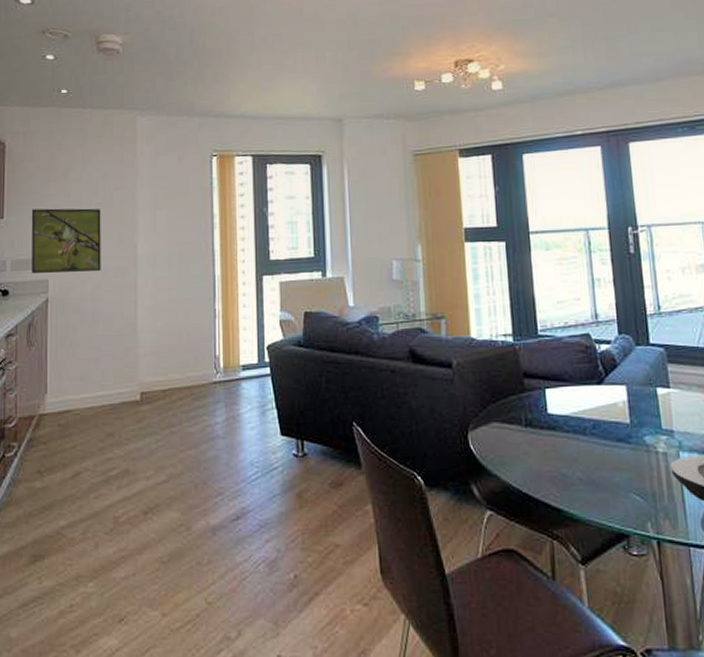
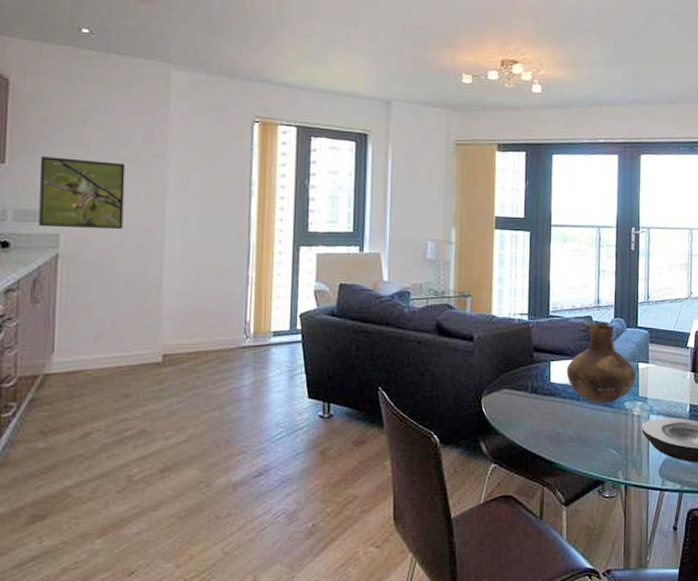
vase: none [565,341,655,439] -> present [566,323,636,404]

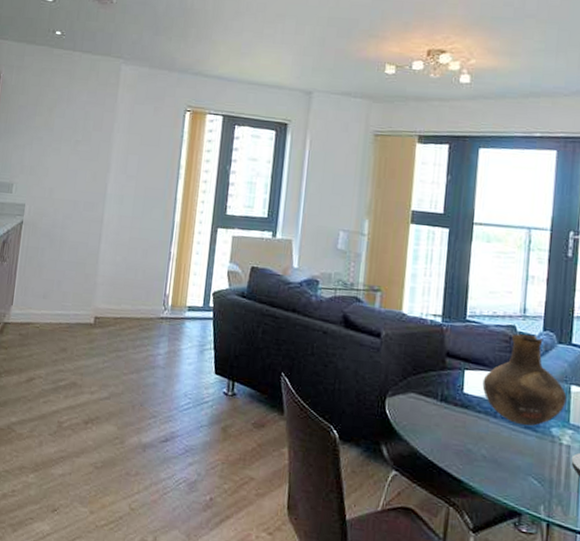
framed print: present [39,156,126,229] -> none [11,138,79,202]

